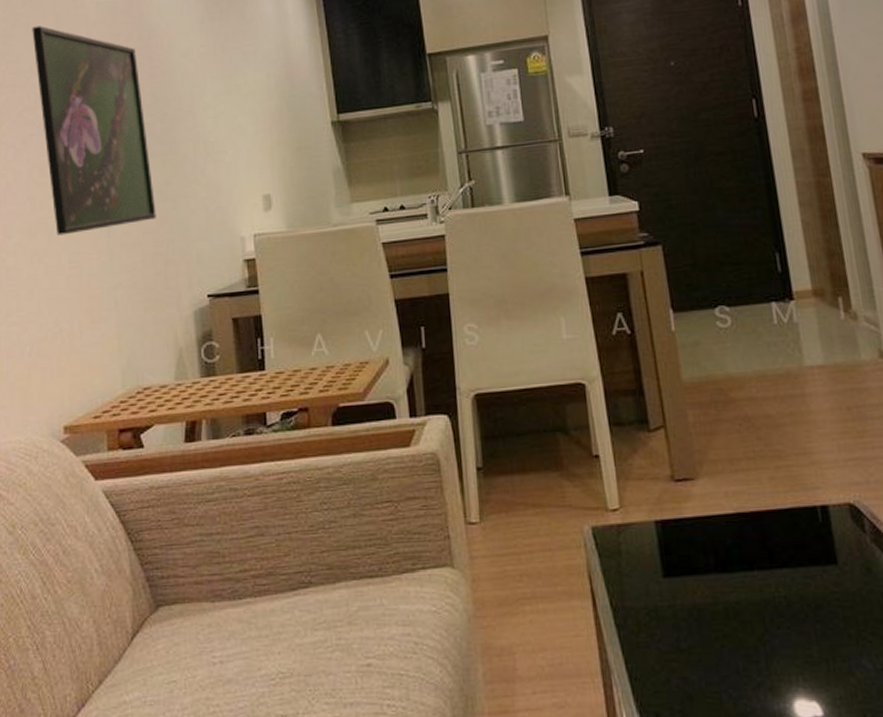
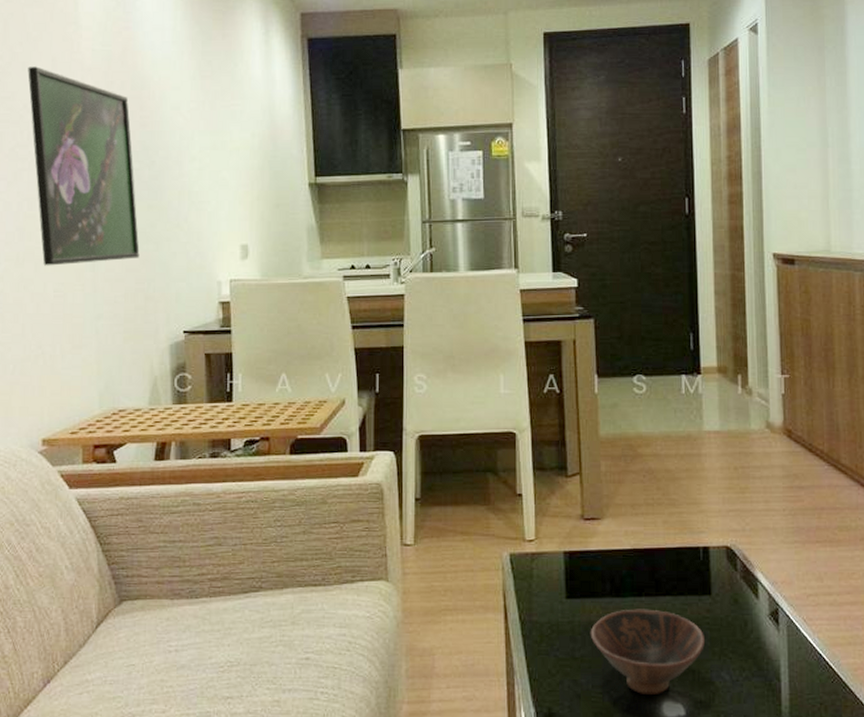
bowl: none [696,585,838,693] -> present [590,609,706,696]

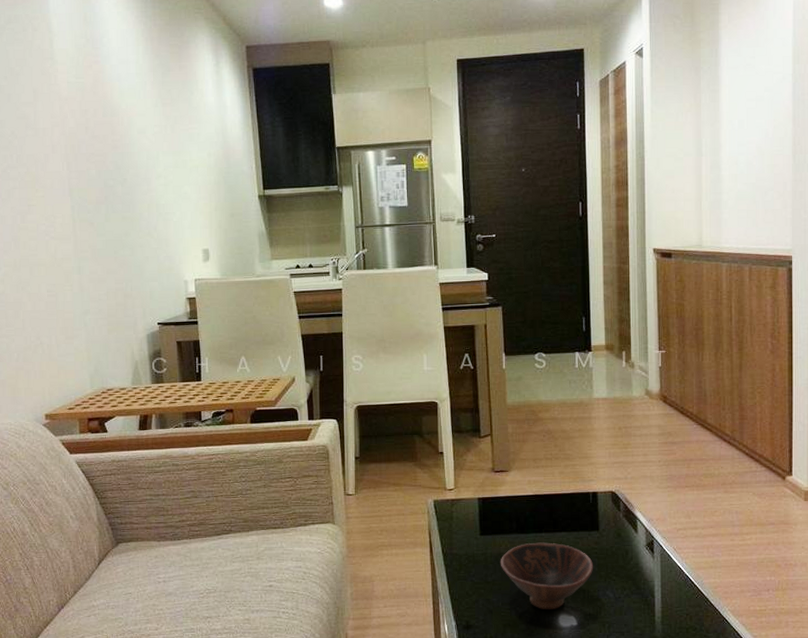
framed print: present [28,66,140,266] -> none [13,98,118,270]

